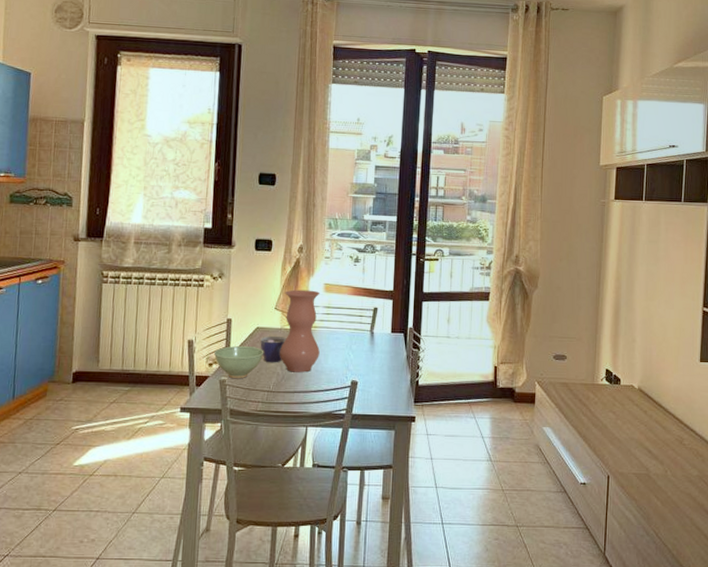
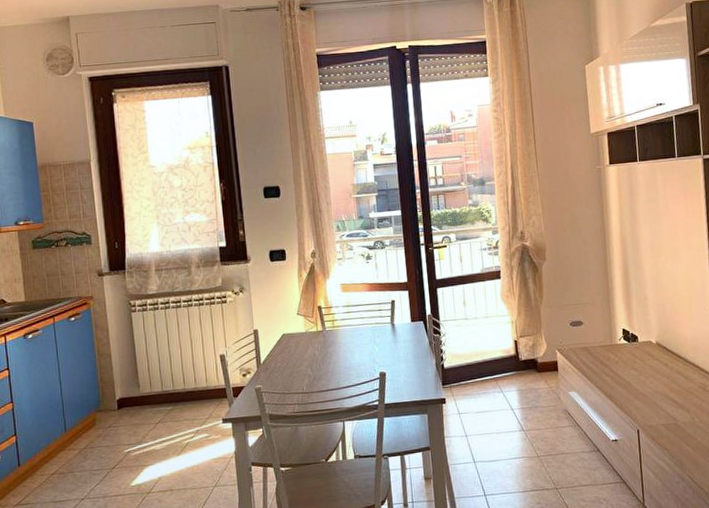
bowl: present [213,346,264,379] -> none [245,353,293,386]
cup: present [260,335,287,363] -> none [288,339,313,366]
vase: present [279,289,320,373] -> none [304,292,346,372]

